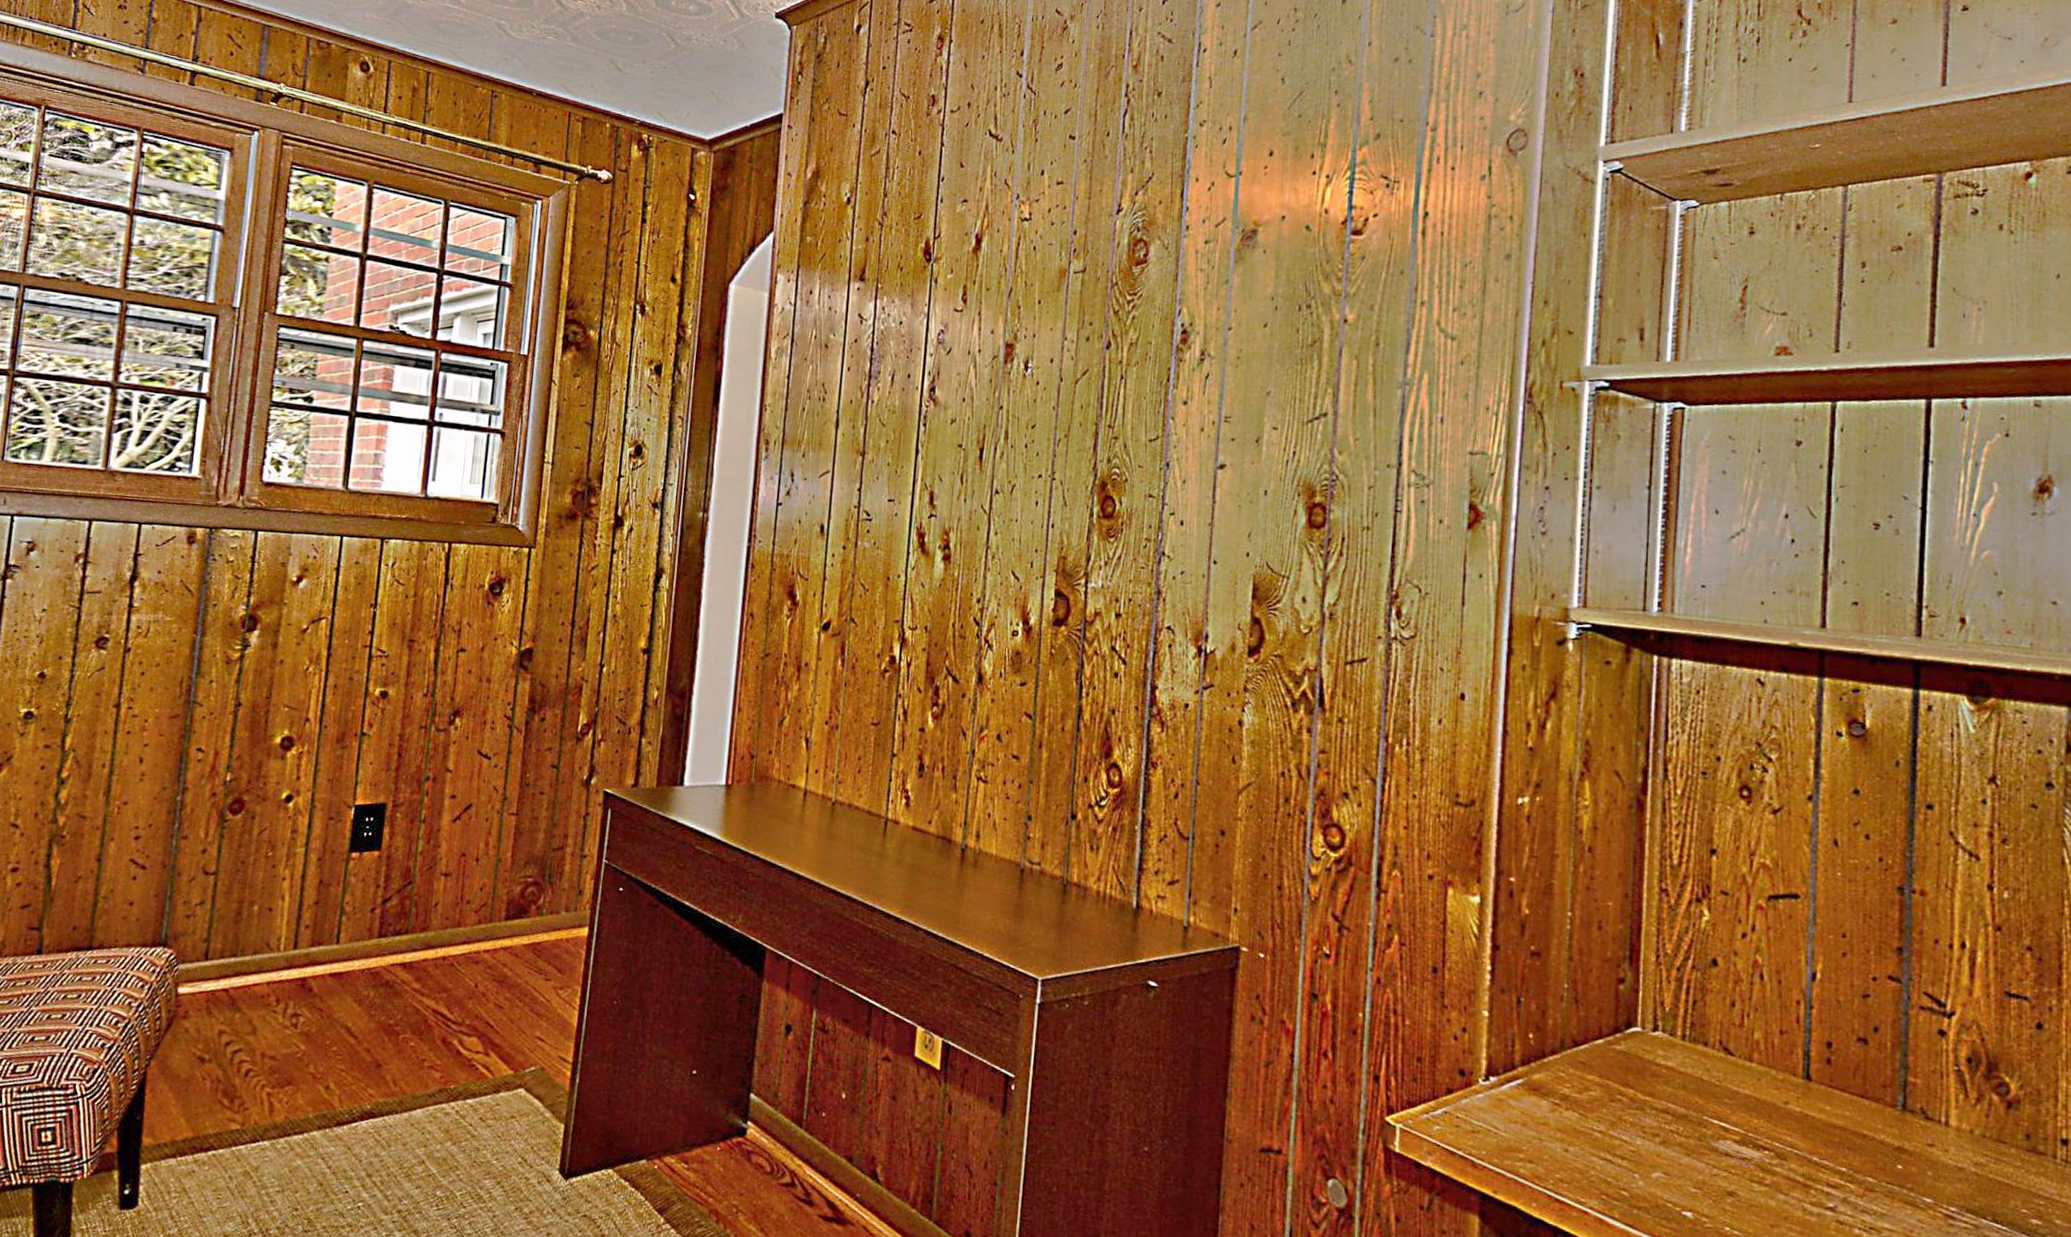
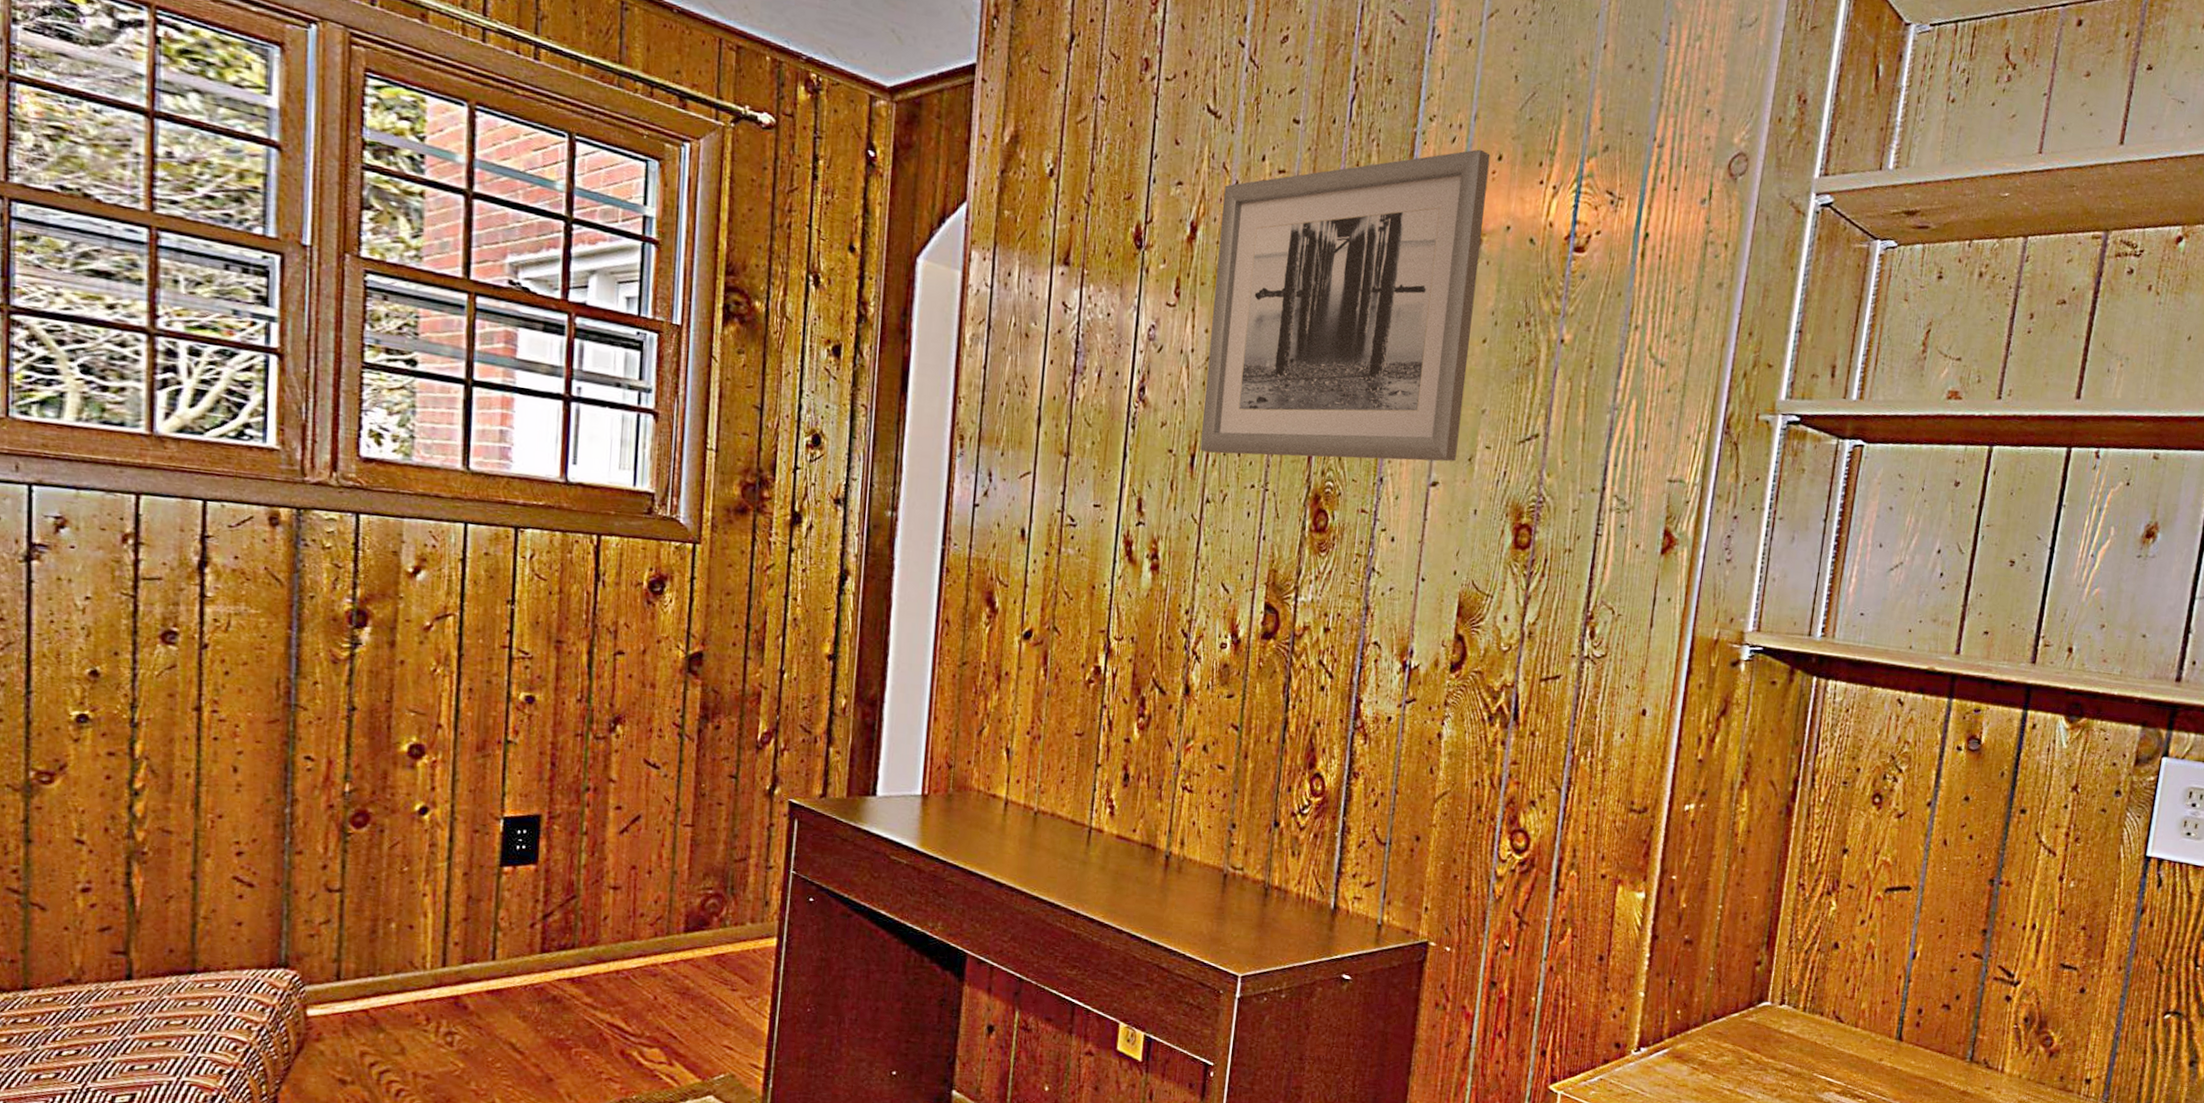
wall art: none [988,147,1261,447] -> present [1200,149,1491,462]

